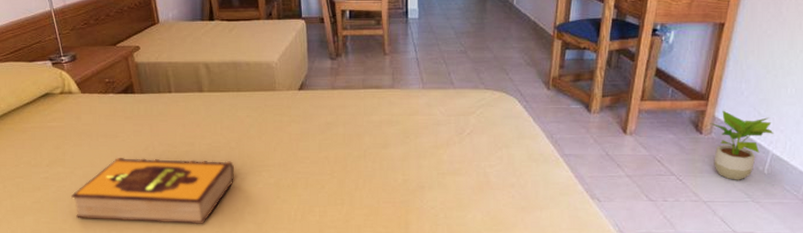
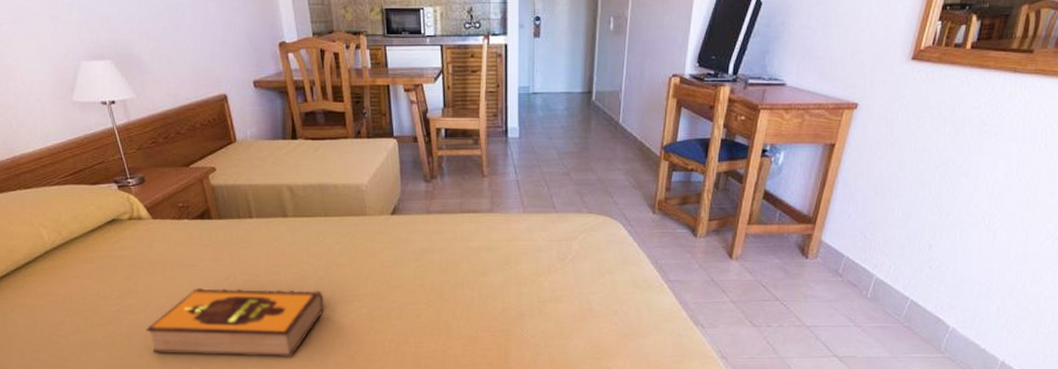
potted plant: present [709,110,774,180] -> none [816,234,879,305]

